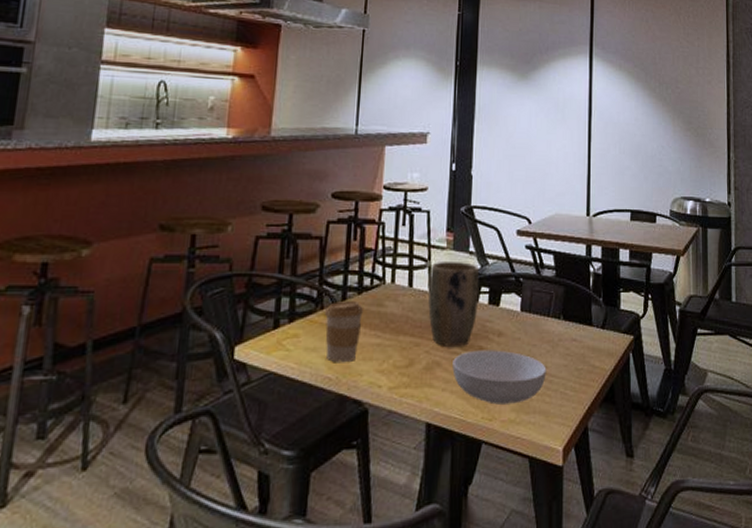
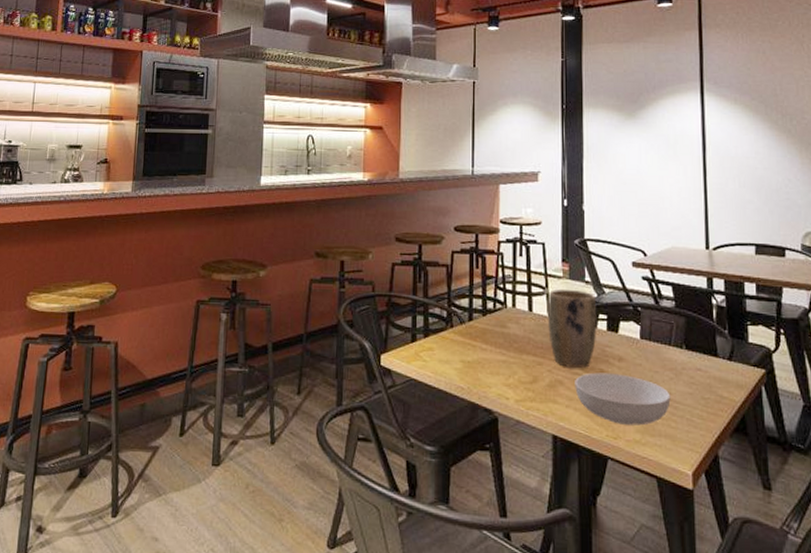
coffee cup: present [325,301,364,363] -> none [455,321,489,375]

